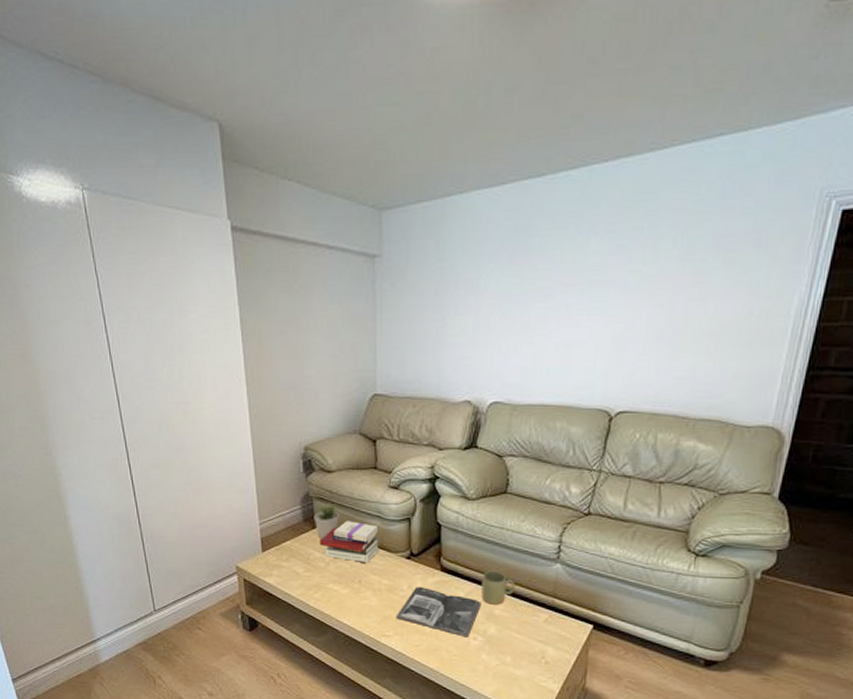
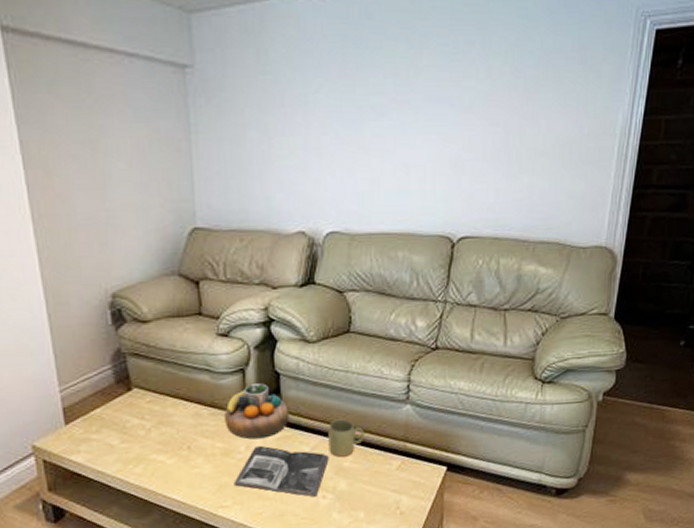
potted plant: present [313,502,339,539] -> none [128,357,160,403]
books: present [319,521,379,564] -> none [137,377,210,427]
decorative bowl: none [392,532,448,581] -> present [225,383,289,440]

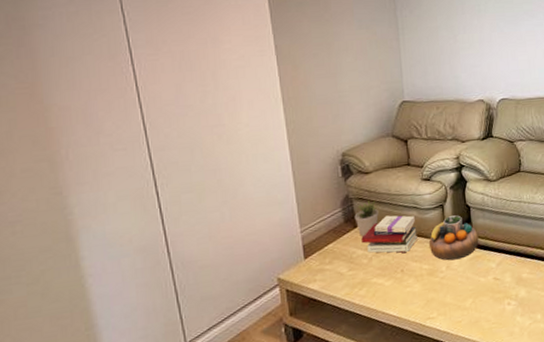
potted plant: none [128,357,160,403] -> present [354,200,379,237]
books: none [137,377,210,427] -> present [361,215,418,254]
magazine: present [233,445,329,497] -> none [438,265,511,305]
mug: present [328,419,365,457] -> none [509,239,537,270]

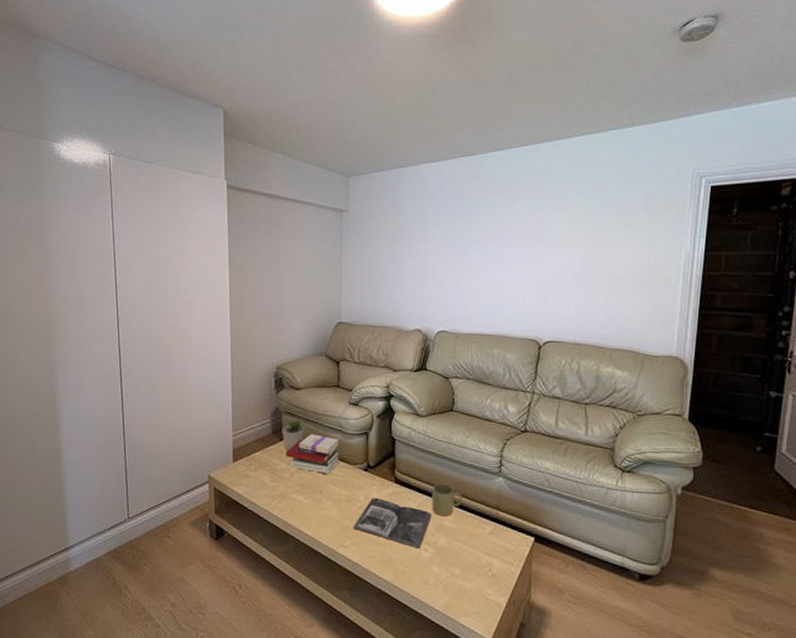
decorative bowl: present [429,215,479,261] -> none [350,445,401,492]
magazine: none [438,265,511,305] -> present [353,497,432,549]
mug: none [509,239,537,270] -> present [432,483,463,517]

